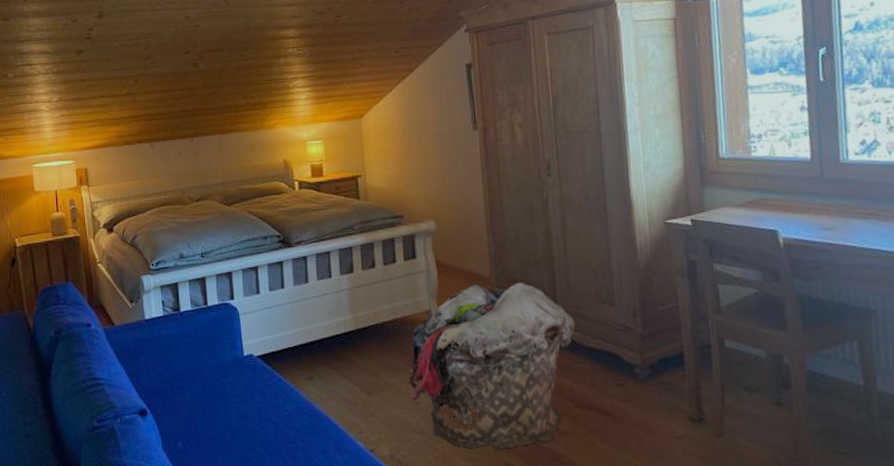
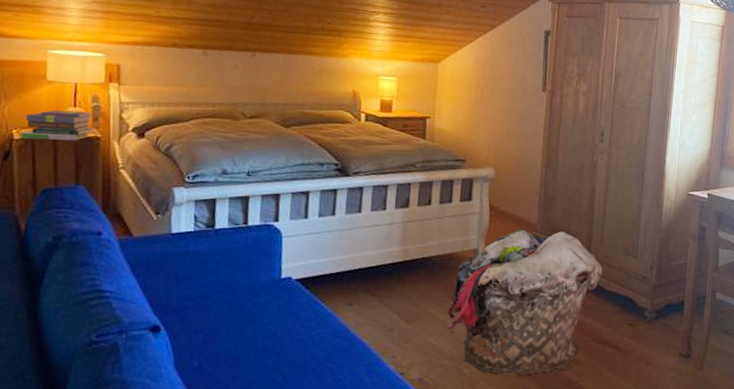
books: none [21,215,74,246] -> present [20,109,95,141]

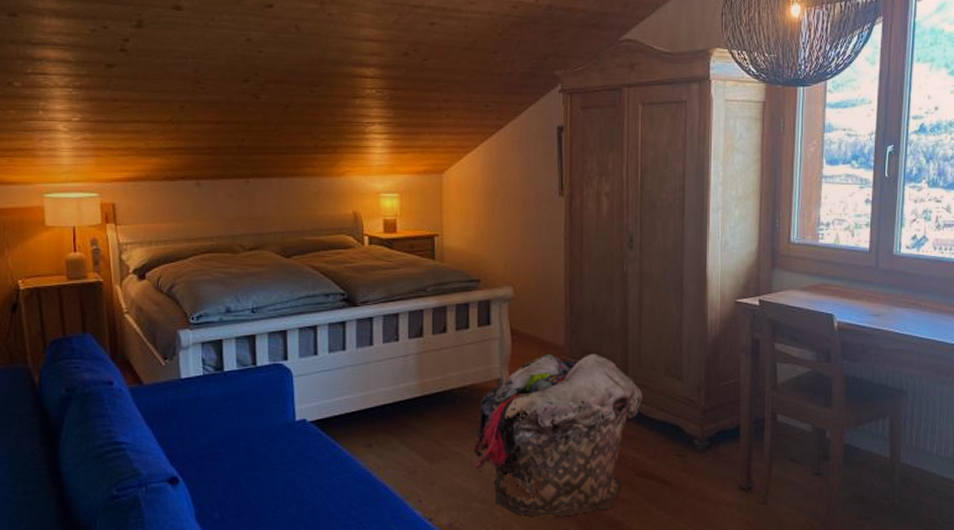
books: present [20,109,95,141] -> none [25,256,96,289]

